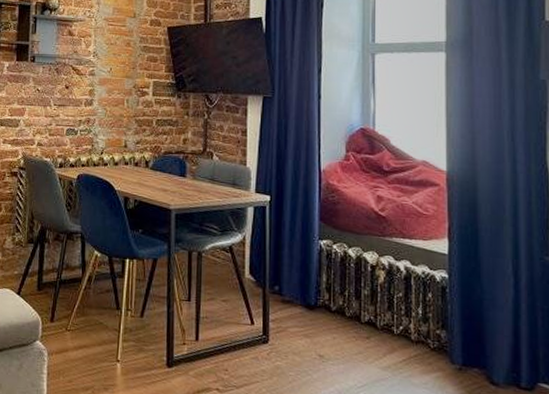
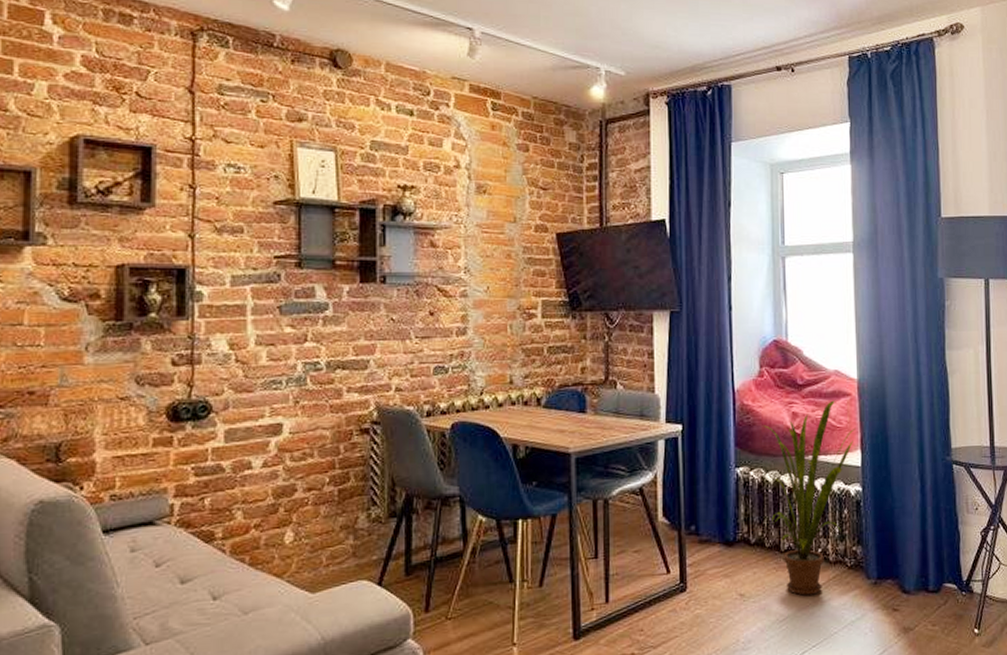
house plant: none [346,188,443,369] -> present [762,400,856,596]

